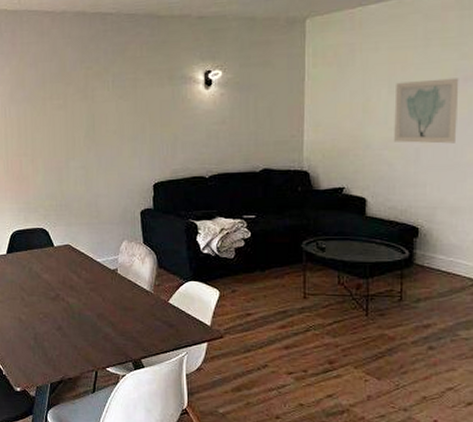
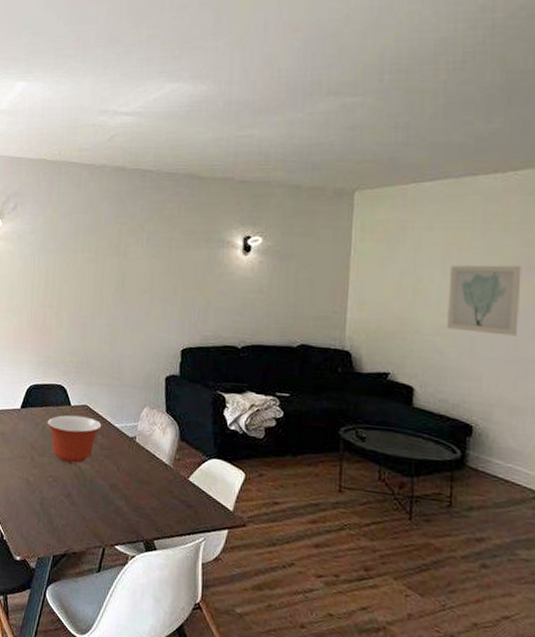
mixing bowl: none [33,255,85,299] -> present [47,415,102,463]

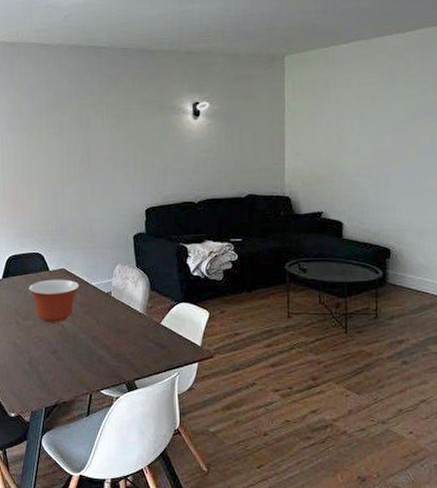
wall art: present [447,265,522,336] -> none [365,111,422,172]

